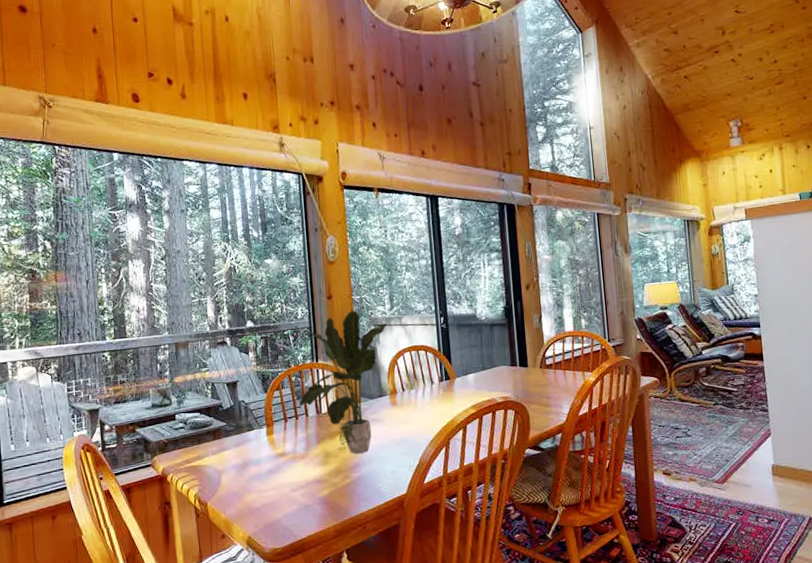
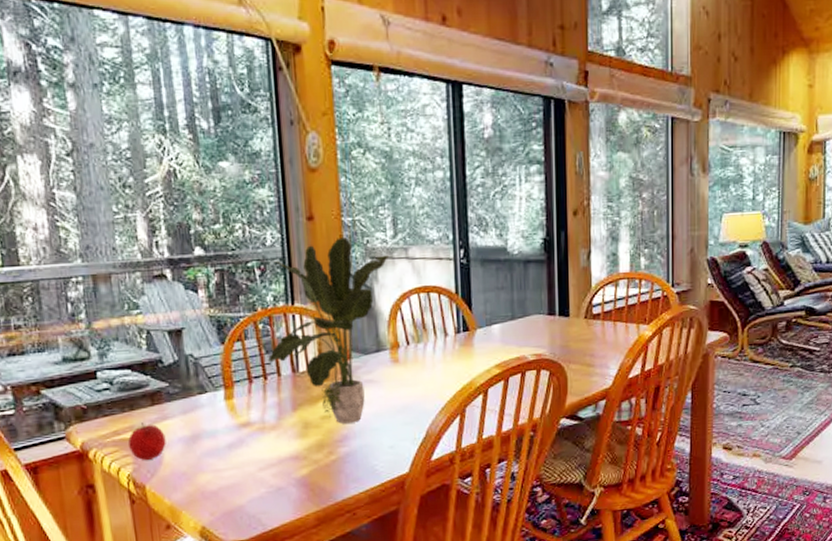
apple: none [196,453,223,484] -> present [128,423,166,461]

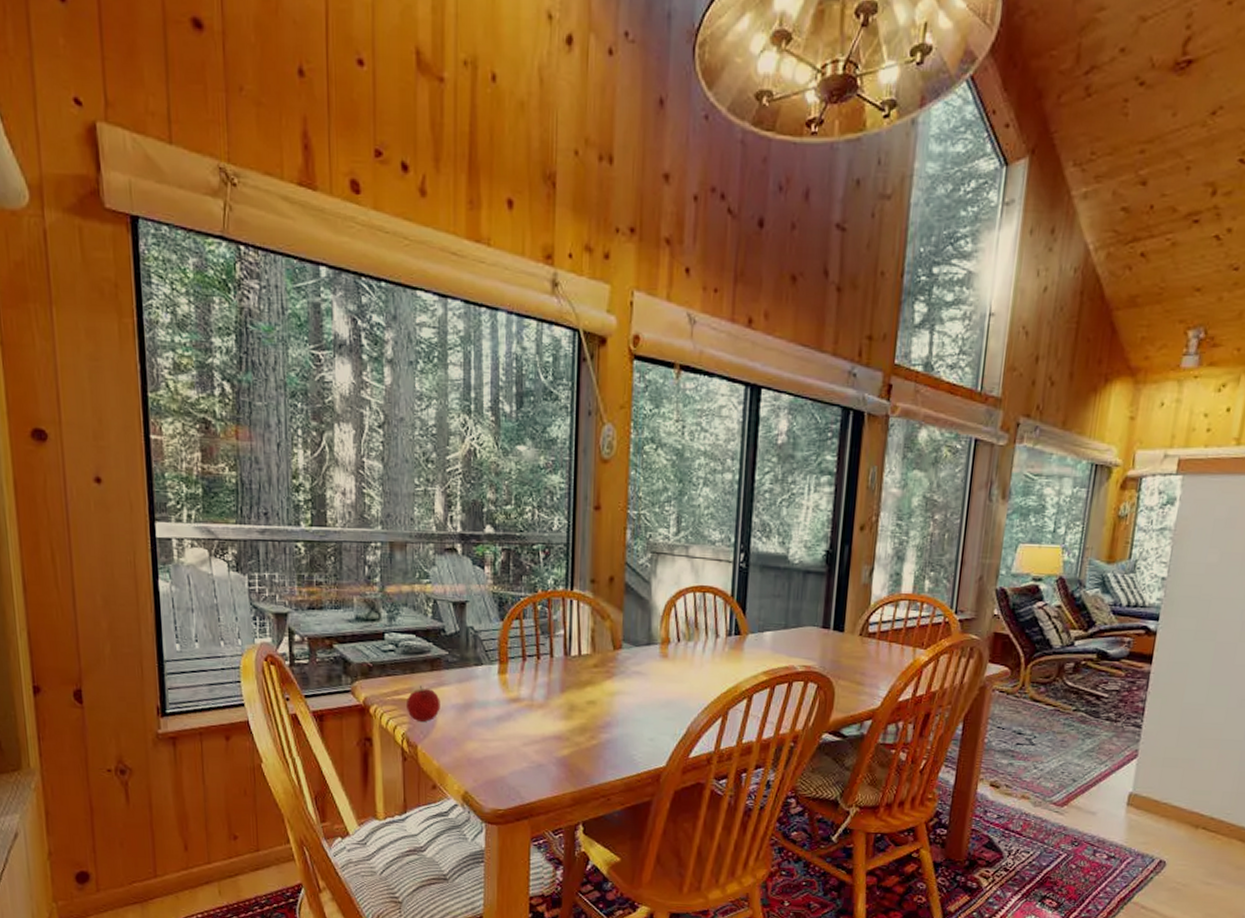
potted plant: present [268,236,390,424] -> none [543,528,670,711]

